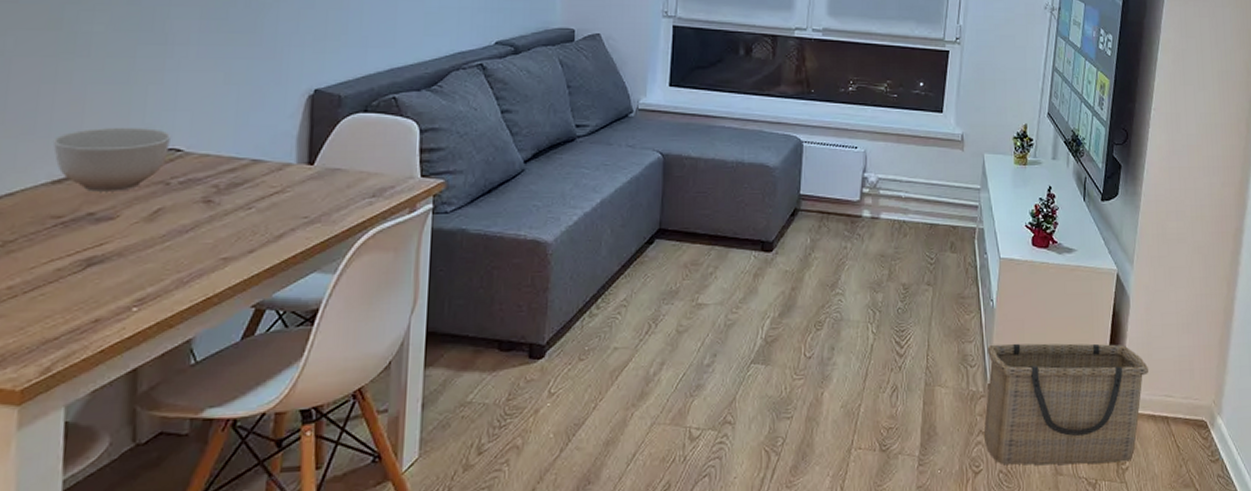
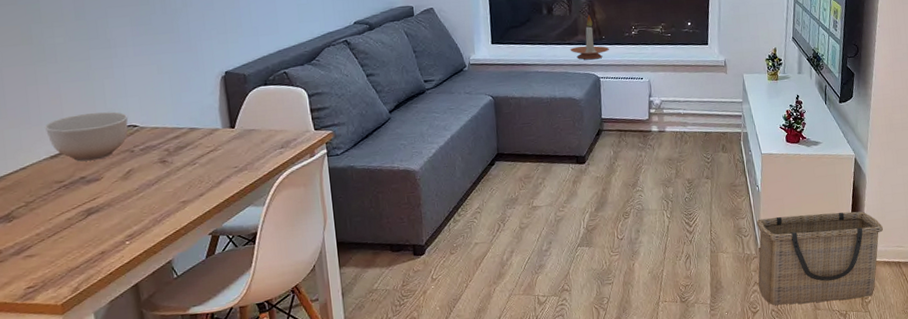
candle holder: none [769,61,818,118] -> present [570,15,609,60]

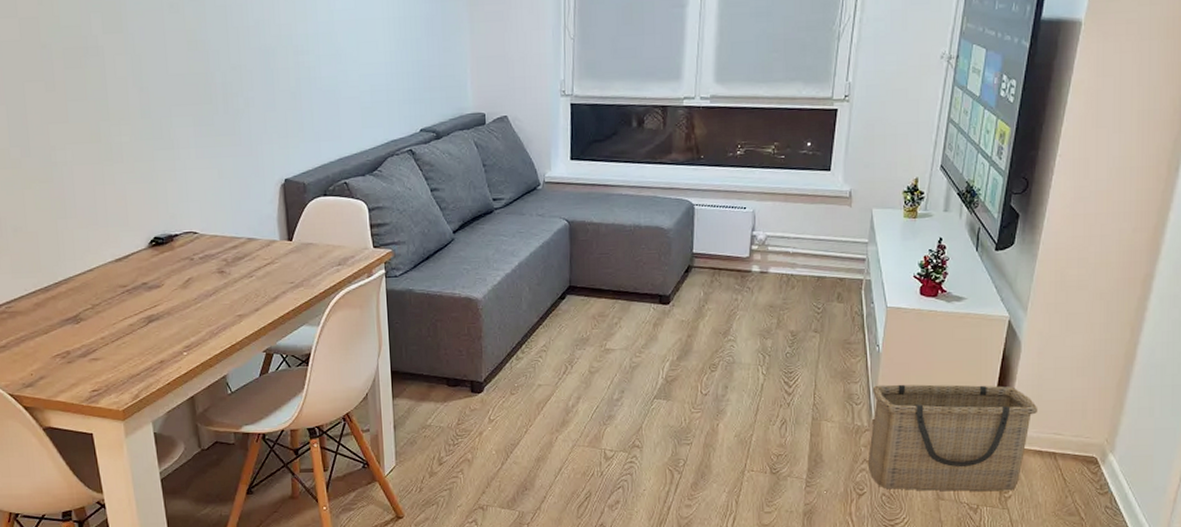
bowl: present [44,111,129,162] -> none [110,216,189,267]
candle holder: present [570,15,609,60] -> none [661,129,708,183]

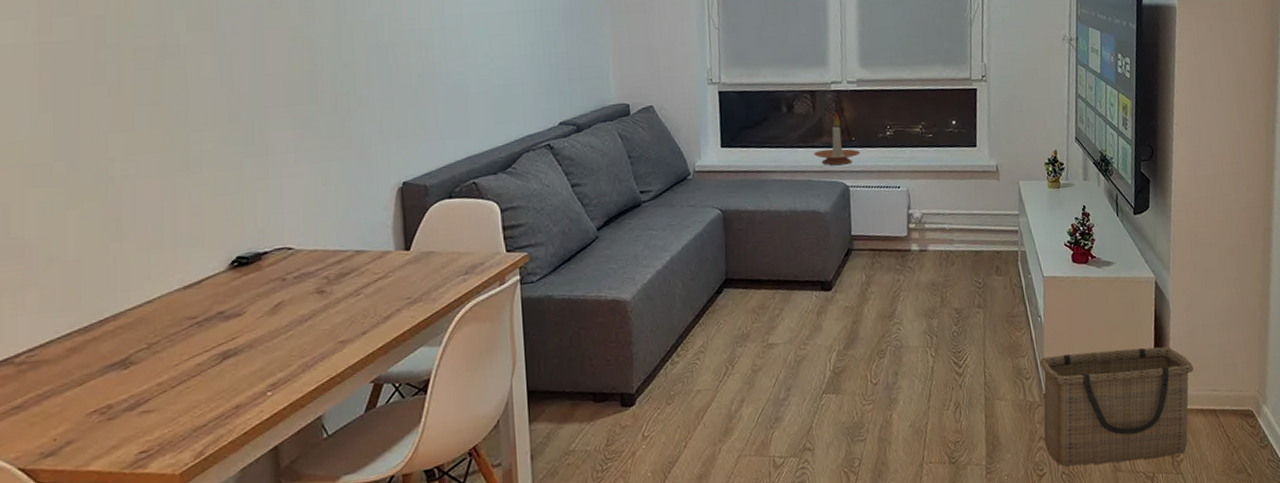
candle holder: none [661,129,708,183] -> present [814,113,860,166]

